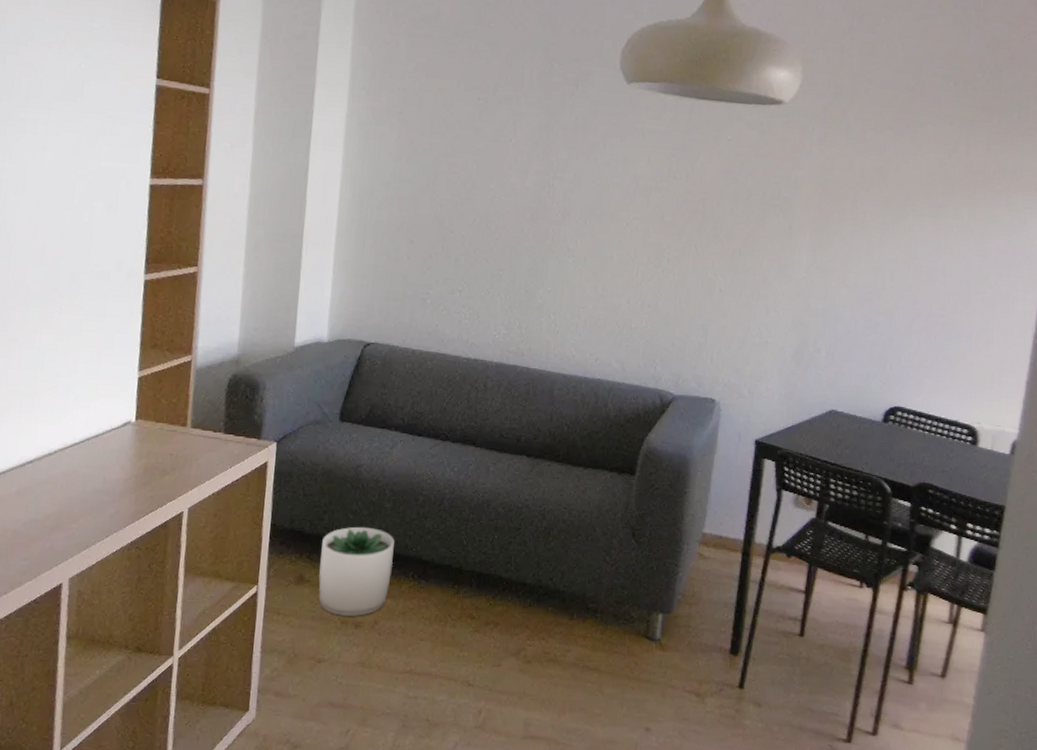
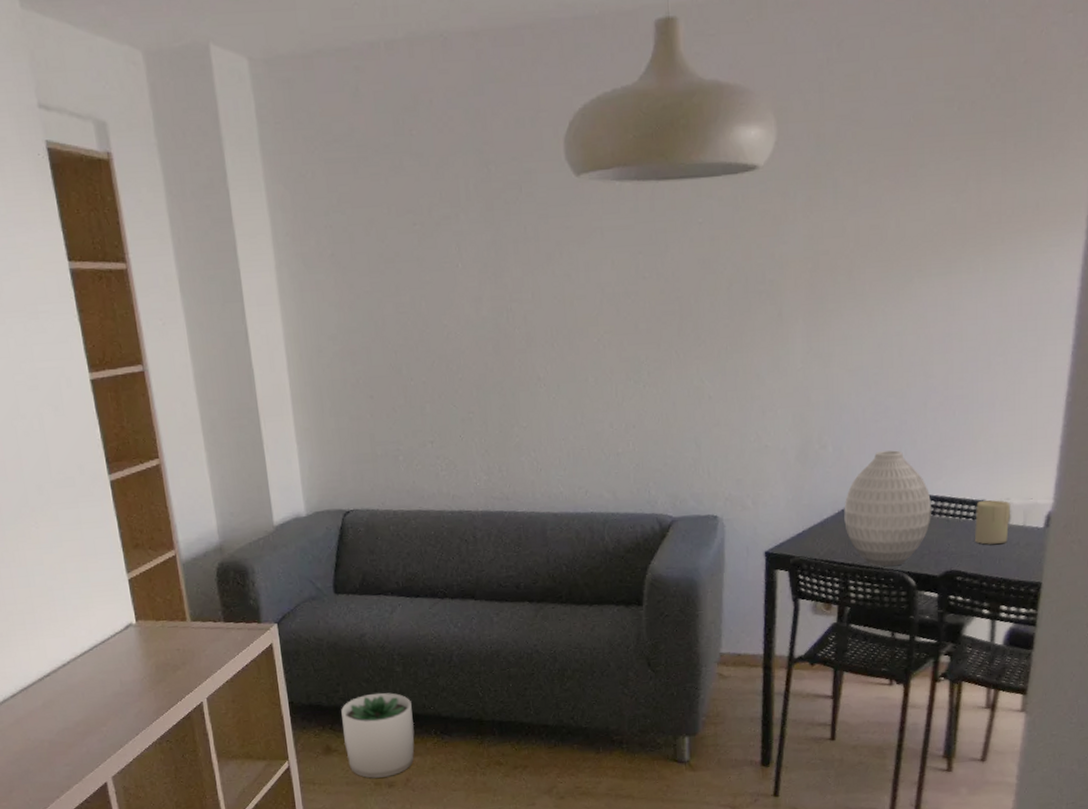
vase: none [830,362,910,472] -> present [844,450,931,567]
candle: none [946,421,981,465] -> present [974,500,1011,545]

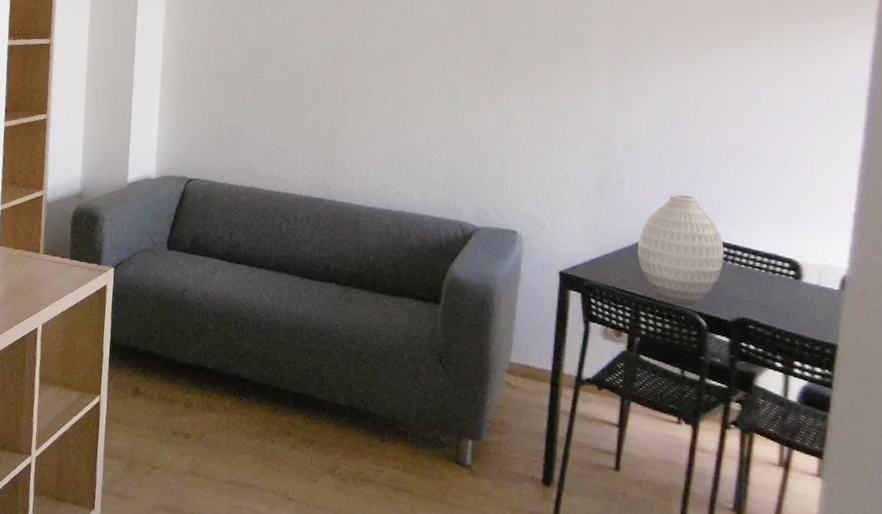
planter: present [341,692,415,778] -> none [152,345,217,428]
candle: present [974,500,1011,545] -> none [767,254,805,300]

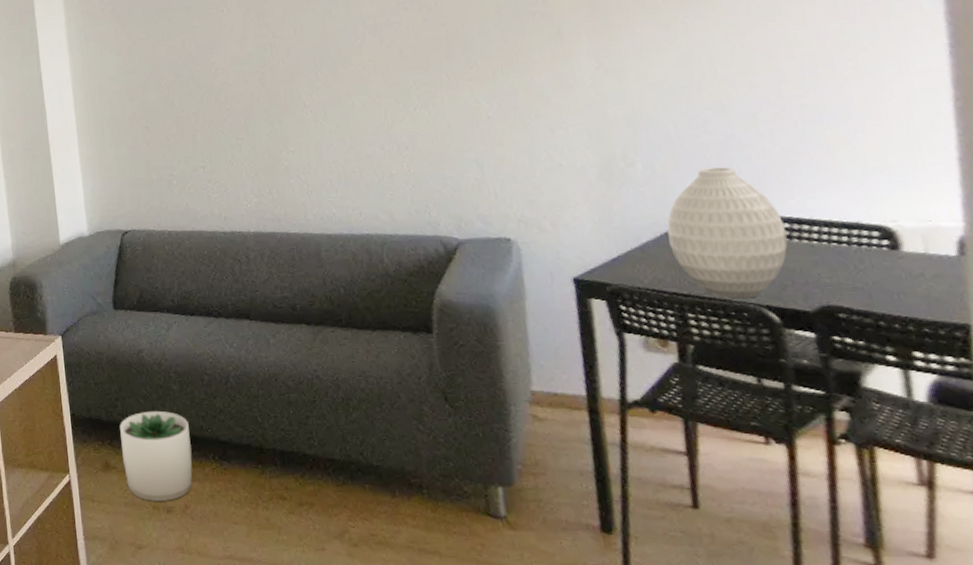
planter: none [152,345,217,428] -> present [120,410,193,501]

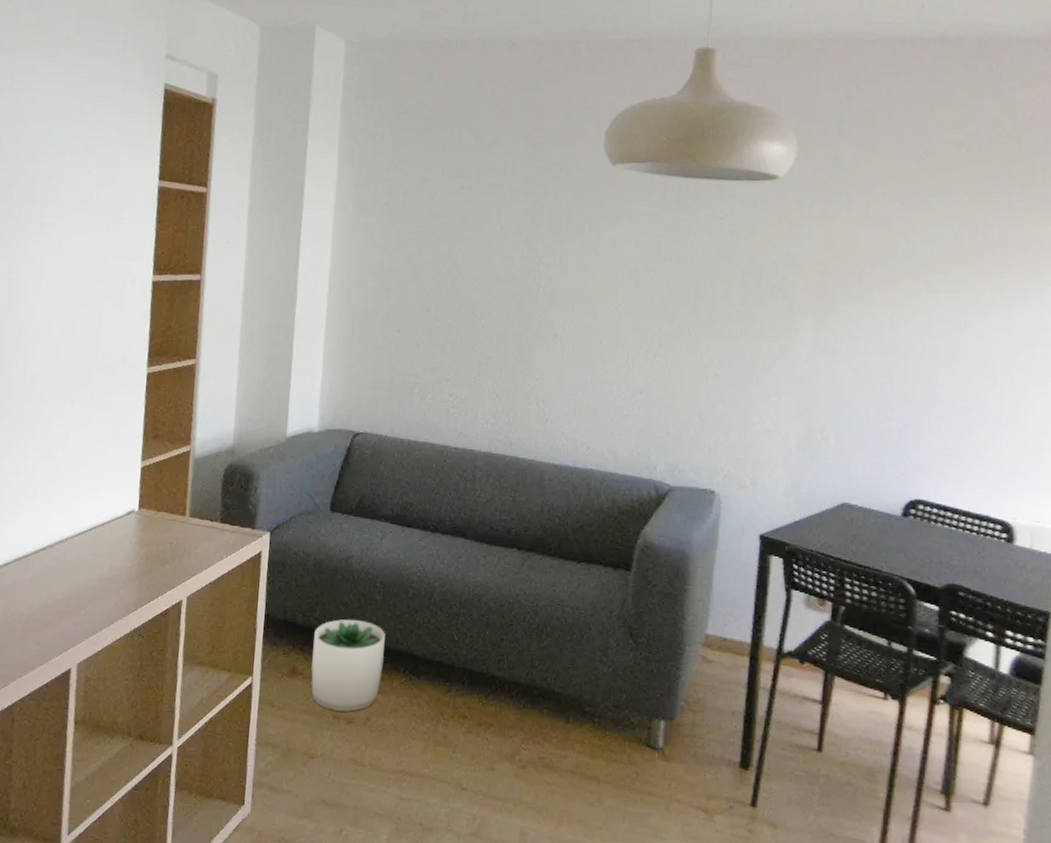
vase: present [667,167,788,299] -> none [843,451,933,571]

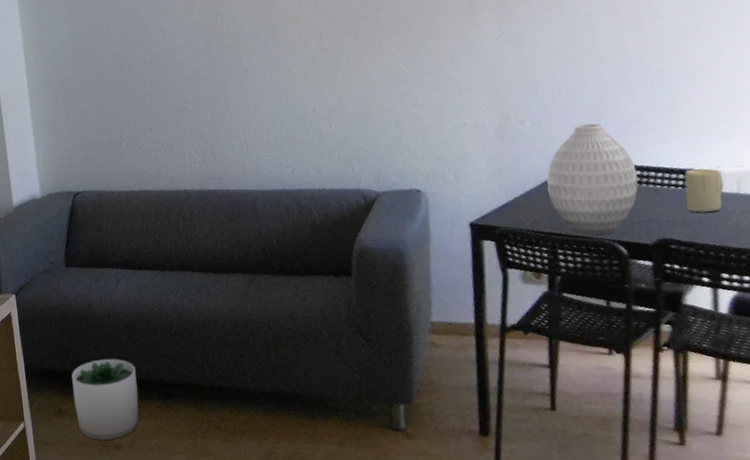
vase: none [843,451,933,571] -> present [547,123,638,236]
candle: none [978,516,1017,565] -> present [684,168,723,213]

